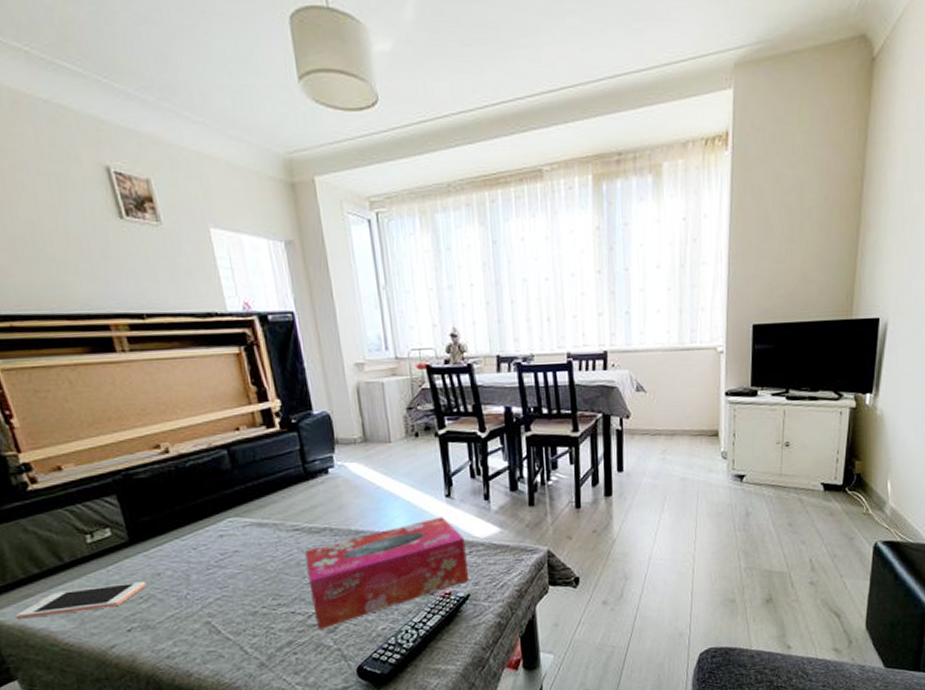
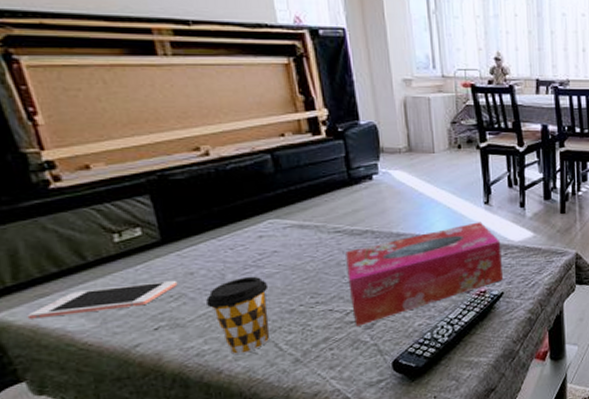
coffee cup: none [173,577,235,657] -> present [206,276,270,355]

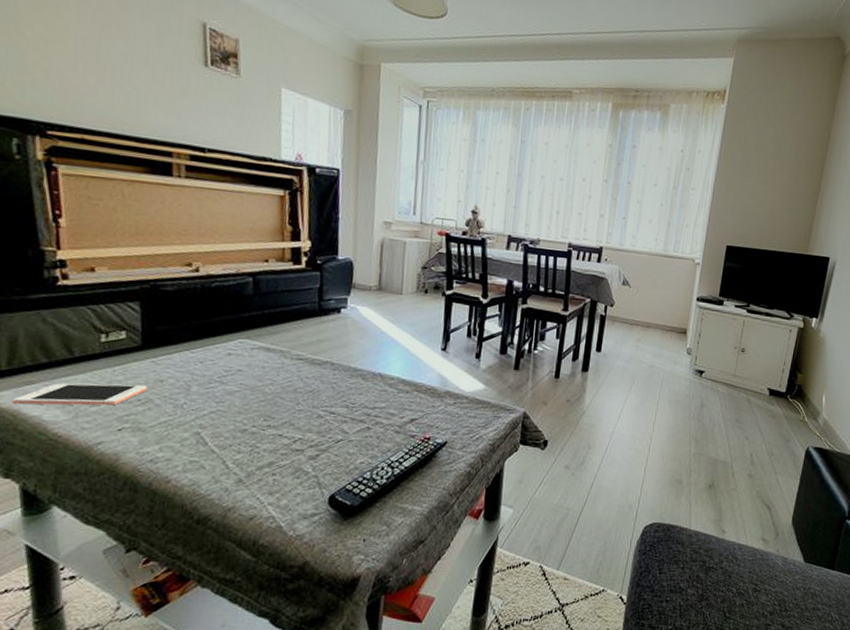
coffee cup: present [206,276,270,355] -> none [169,391,228,466]
tissue box: present [345,222,503,326] -> none [300,367,452,455]

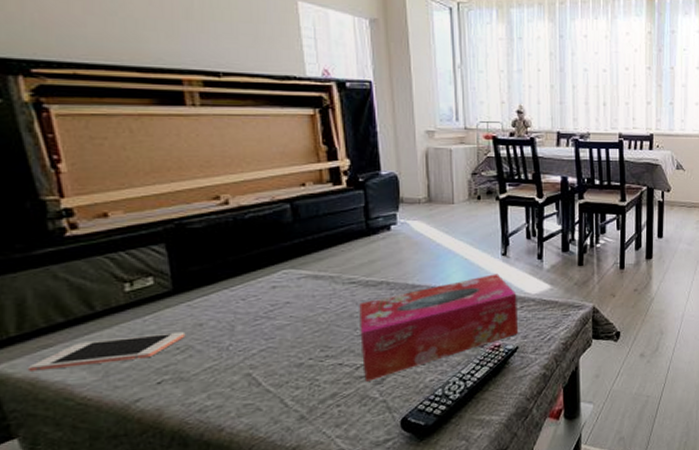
tissue box: none [300,367,452,455] -> present [359,274,518,382]

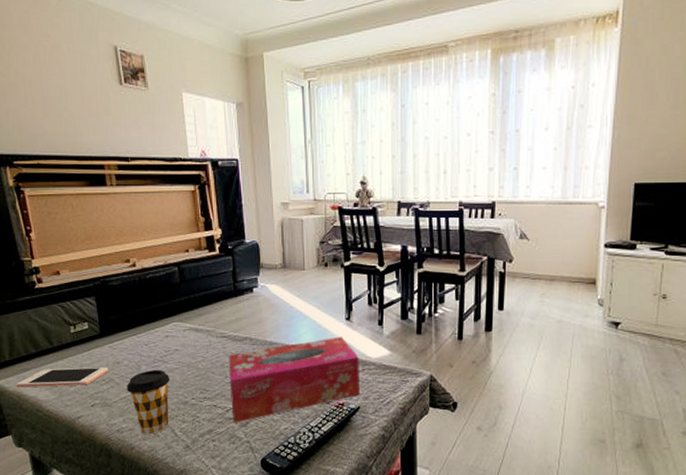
coffee cup: none [214,328,278,411] -> present [127,369,170,435]

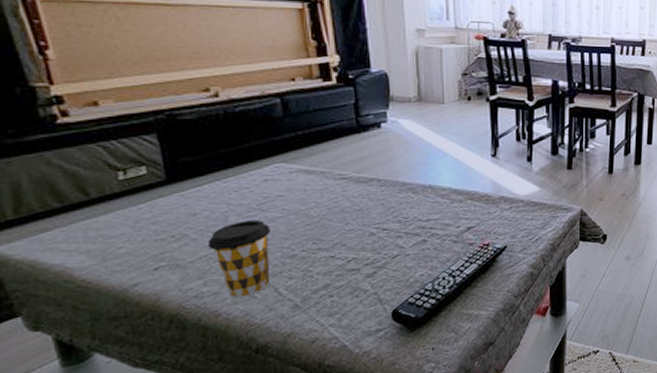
cell phone: present [16,367,109,388] -> none [26,220,180,254]
tissue box: present [229,337,359,423] -> none [350,174,506,274]

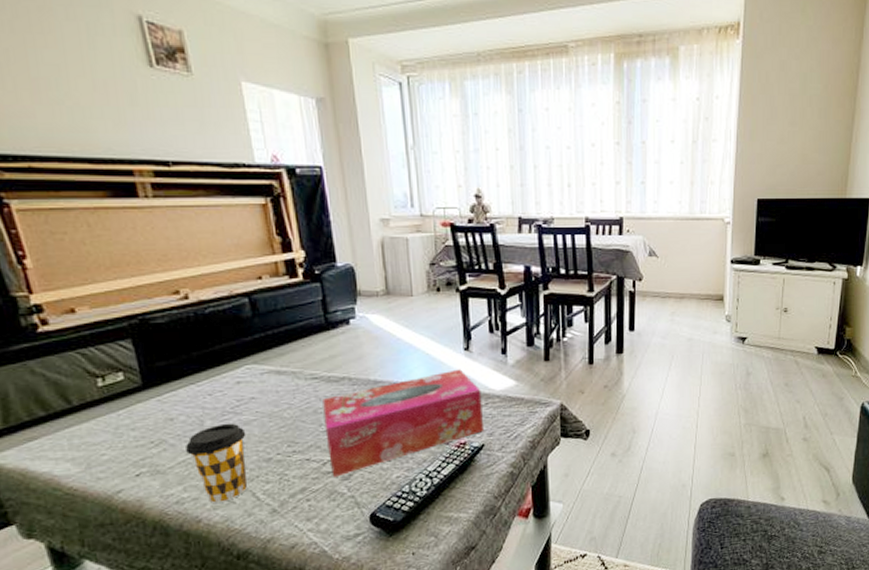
tissue box: none [350,174,506,274] -> present [322,369,483,477]

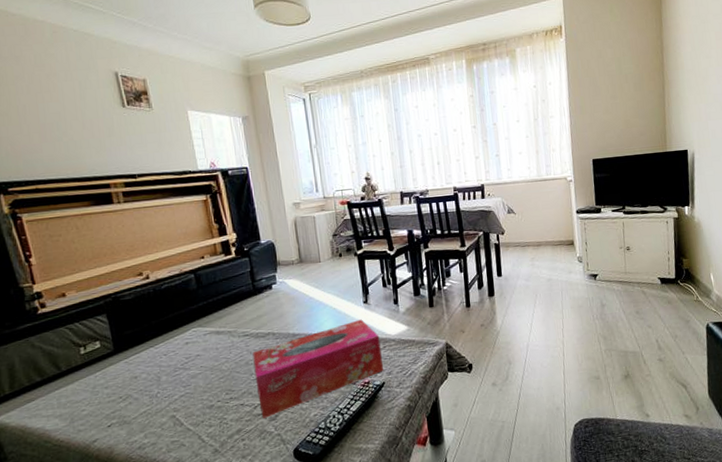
coffee cup: present [186,423,247,503] -> none [146,377,194,447]

